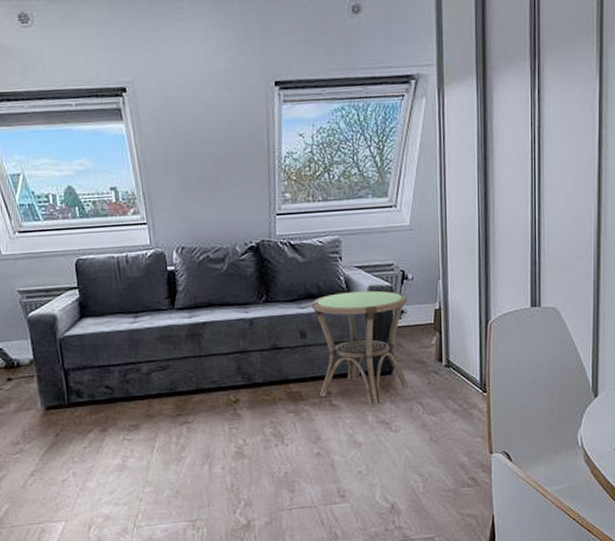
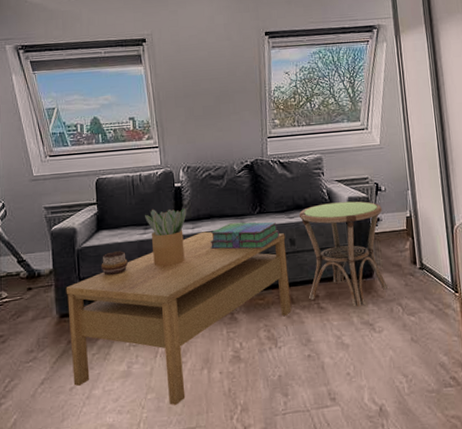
coffee table: none [49,321,300,499] -> present [66,231,292,405]
decorative bowl: none [87,341,117,366] -> present [101,251,128,275]
potted plant: none [134,295,182,359] -> present [145,208,187,267]
stack of books: none [209,311,288,342] -> present [210,222,279,249]

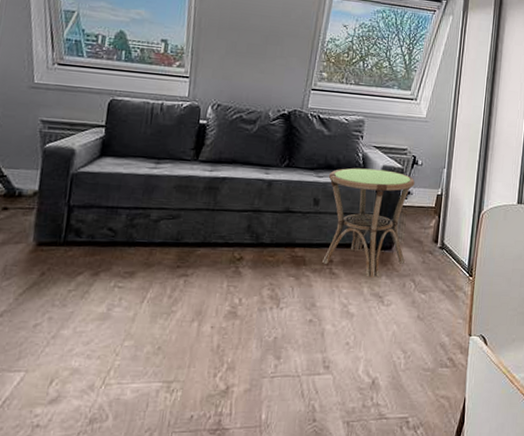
coffee table: present [66,231,292,405] -> none [39,176,310,356]
decorative bowl: present [101,251,128,275] -> none [97,182,130,207]
potted plant: present [145,208,187,267] -> none [159,143,208,207]
stack of books: present [210,222,279,249] -> none [226,172,304,204]

